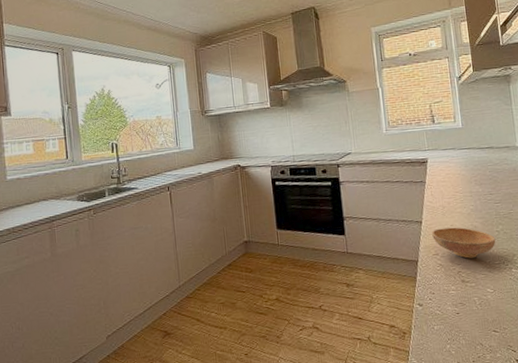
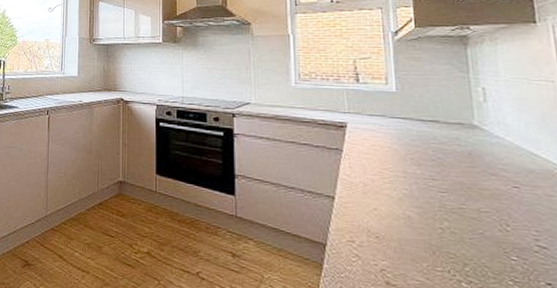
bowl: present [432,227,496,258] -> none [347,209,439,257]

